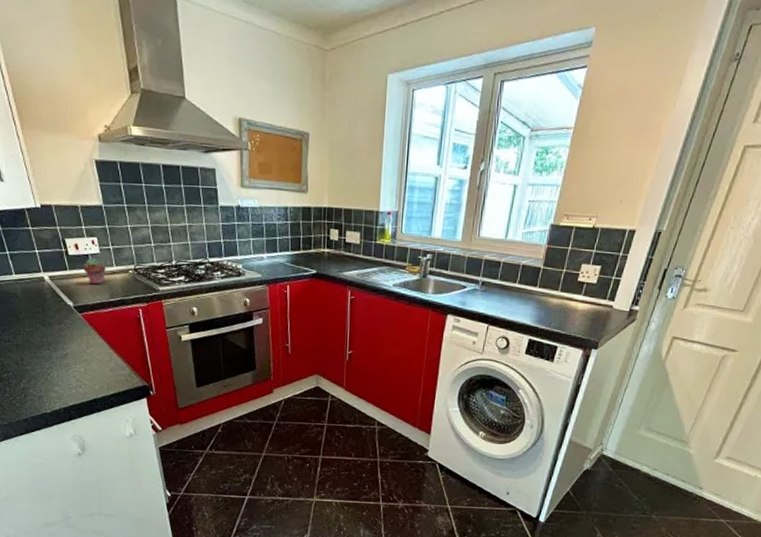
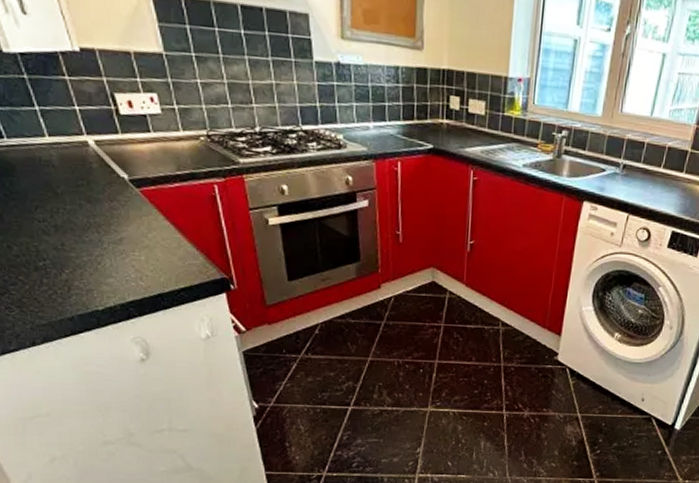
potted succulent: present [82,258,106,285] -> none [139,120,170,154]

